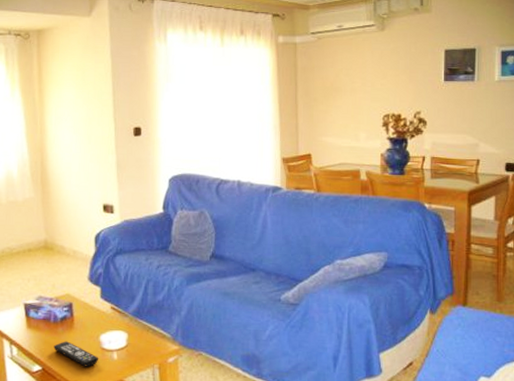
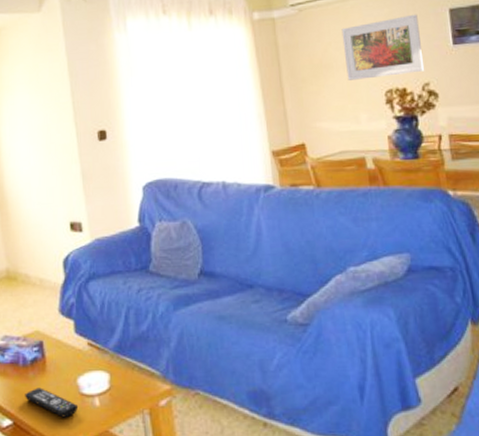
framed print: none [352,51,418,104] -> present [341,14,425,80]

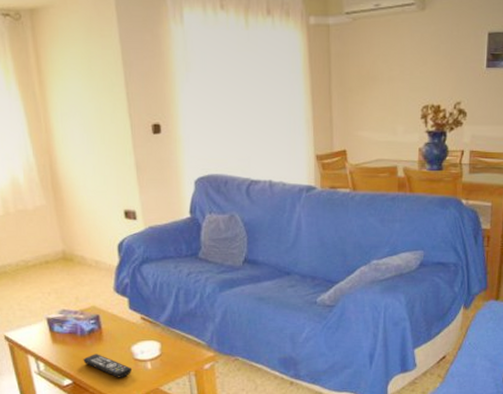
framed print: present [341,14,425,80] -> none [390,34,460,94]

